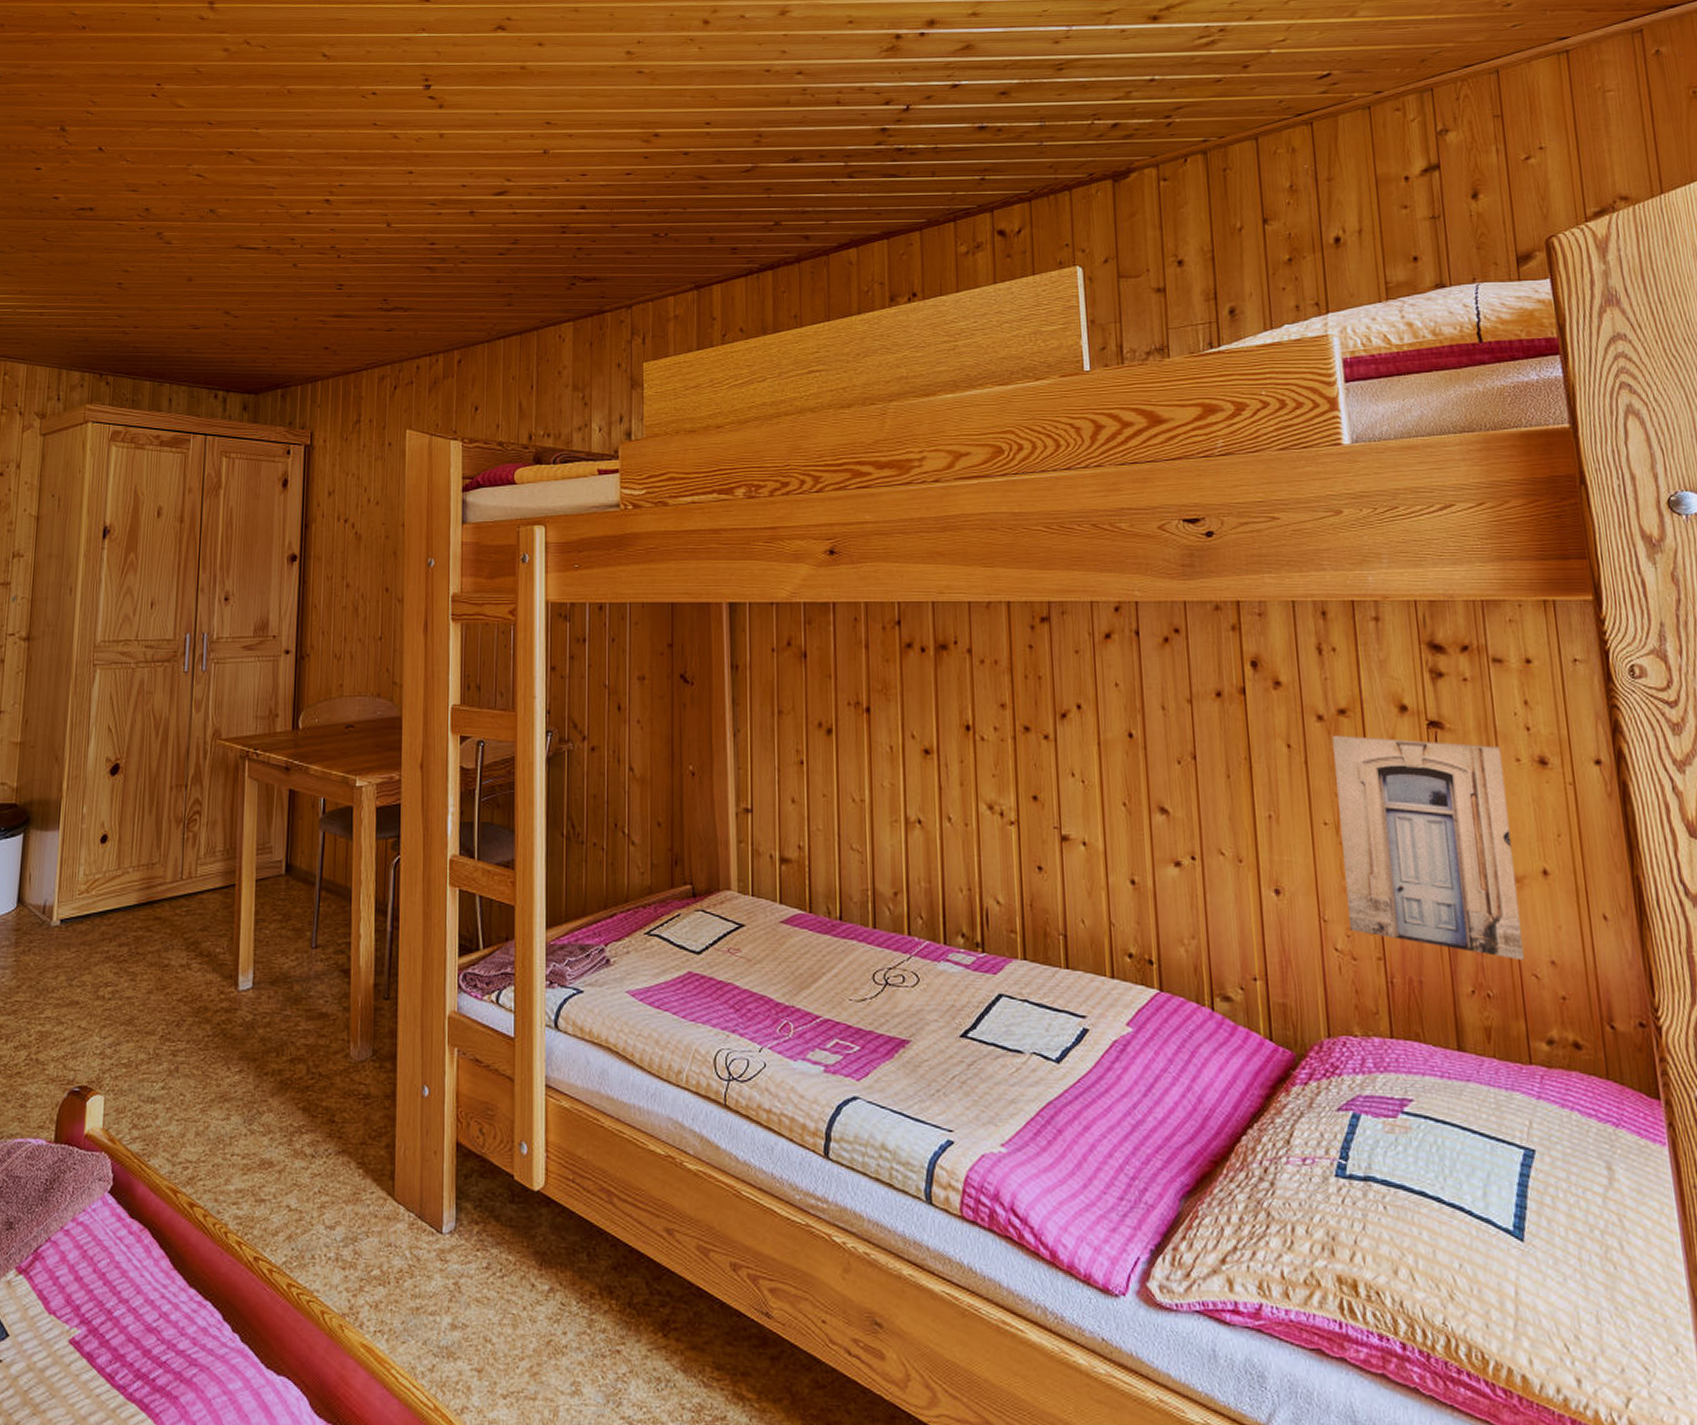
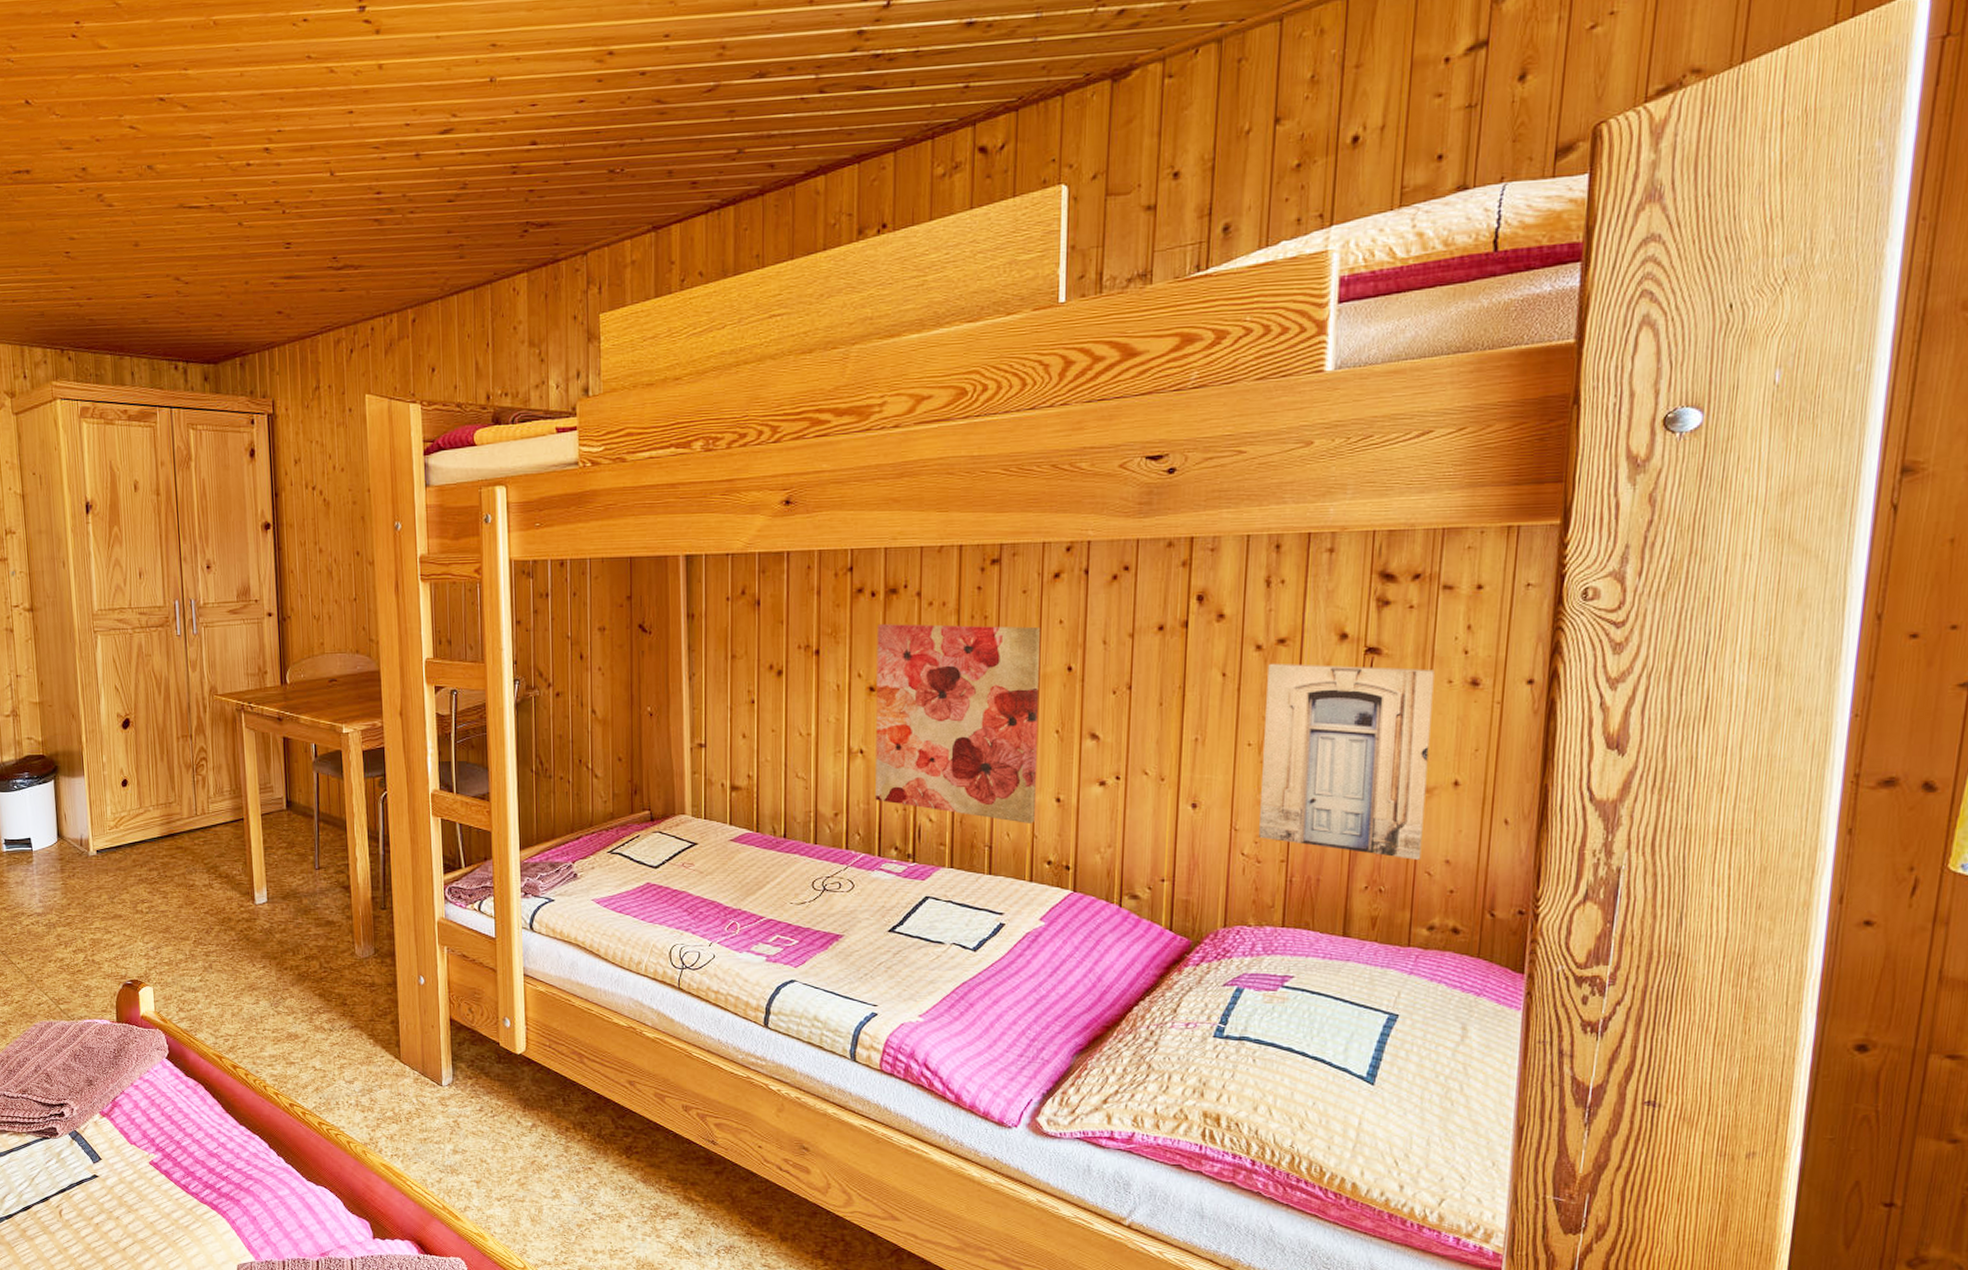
wall art: none [929,682,1110,909] -> present [875,624,1040,823]

